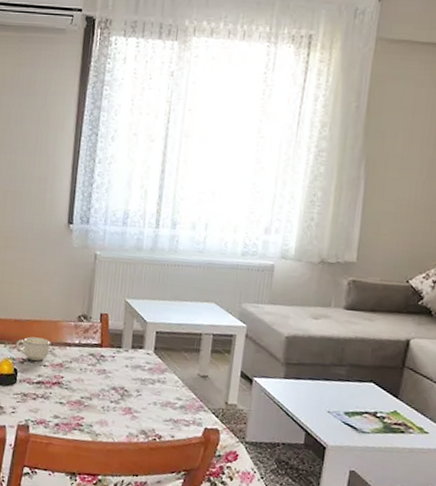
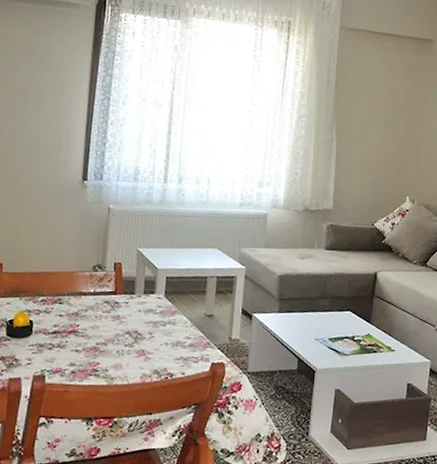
cup: present [15,336,51,361] -> none [31,288,66,311]

